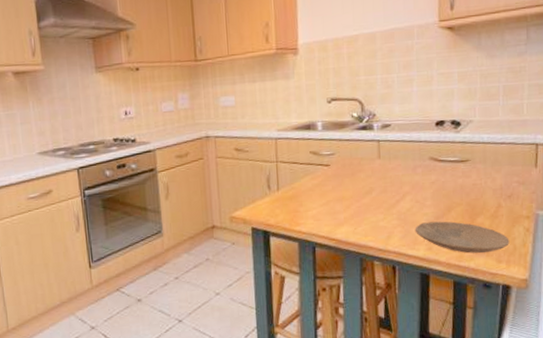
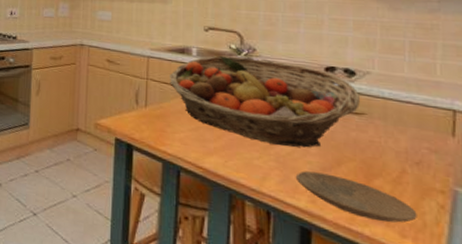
fruit basket: none [298,123,465,204] -> present [170,55,360,148]

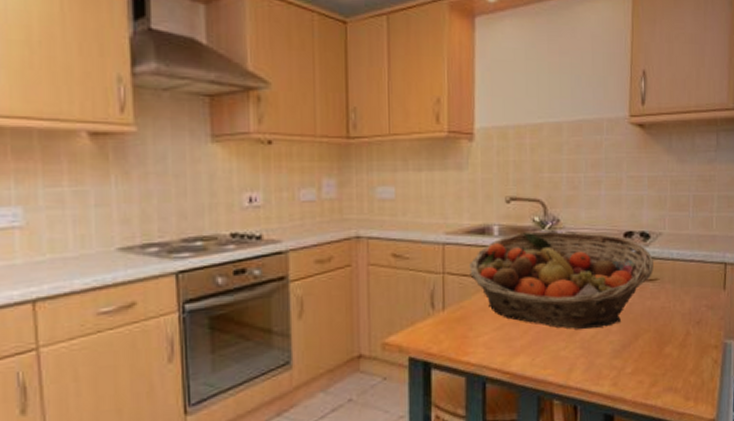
plate: present [295,171,417,223] -> none [599,350,698,390]

